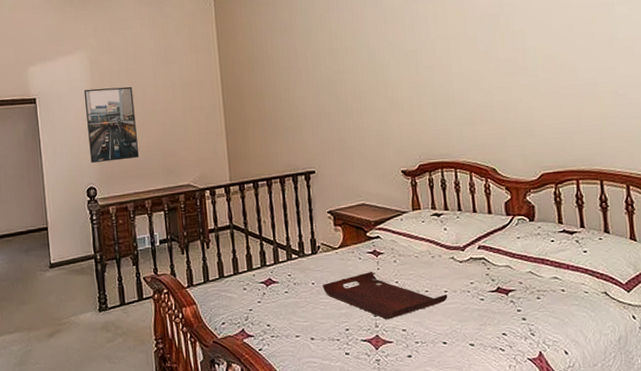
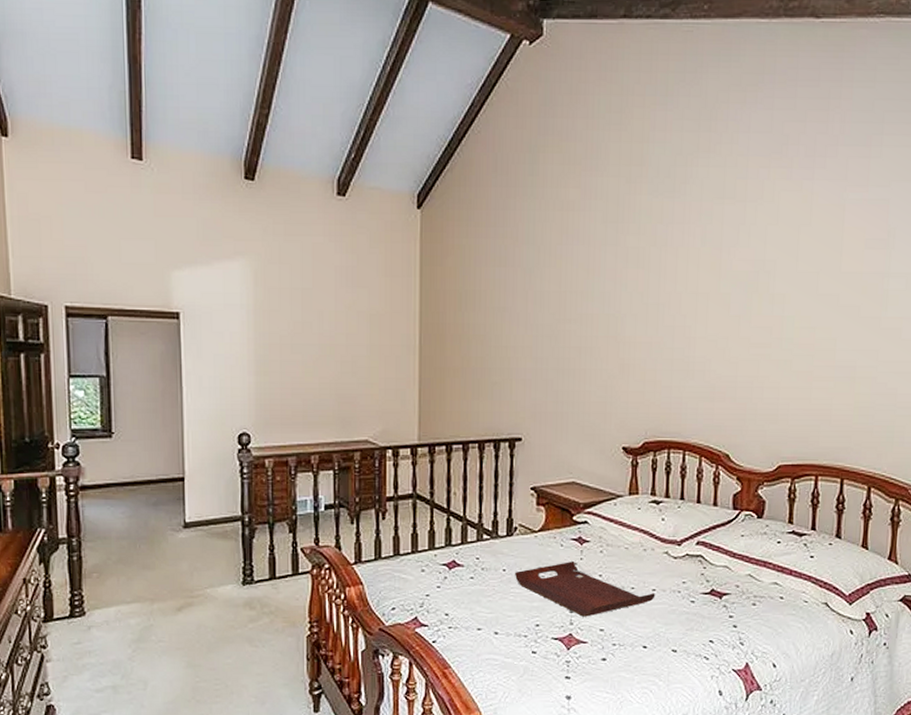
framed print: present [83,86,139,163] -> none [243,308,308,403]

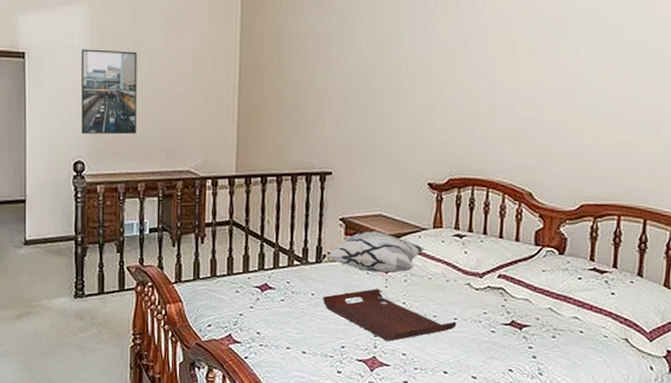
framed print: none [243,308,308,403] -> present [81,49,137,135]
decorative pillow: none [519,500,620,545] -> present [327,231,424,274]

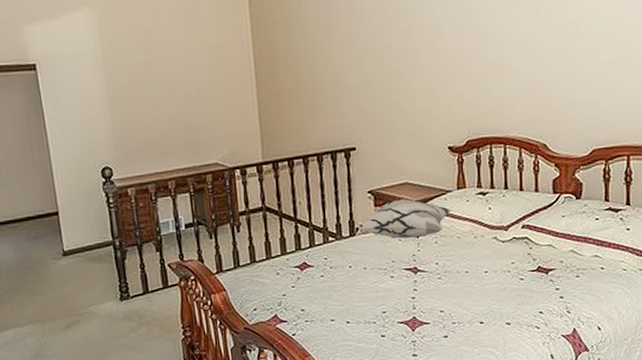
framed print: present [81,49,137,135] -> none [92,50,160,139]
serving tray: present [323,289,457,342] -> none [360,253,488,301]

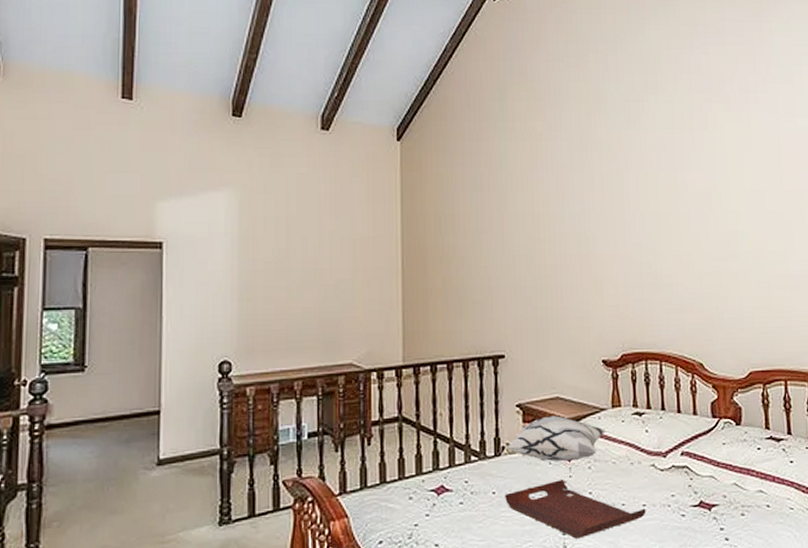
serving tray: none [360,253,488,301] -> present [505,480,646,539]

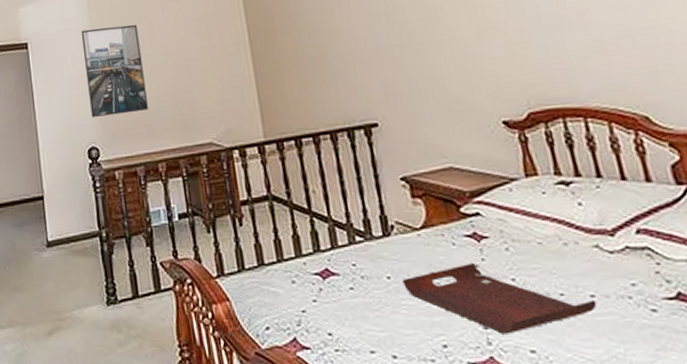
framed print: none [227,236,291,329] -> present [81,24,148,117]
decorative pillow: present [506,416,605,462] -> none [396,188,522,243]

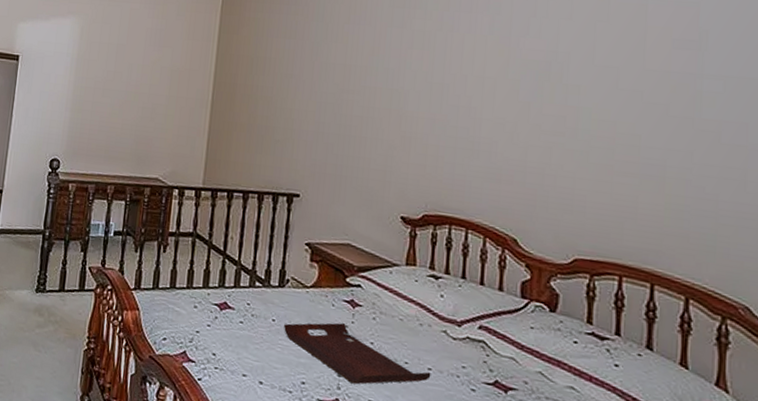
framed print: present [81,24,148,117] -> none [60,56,119,138]

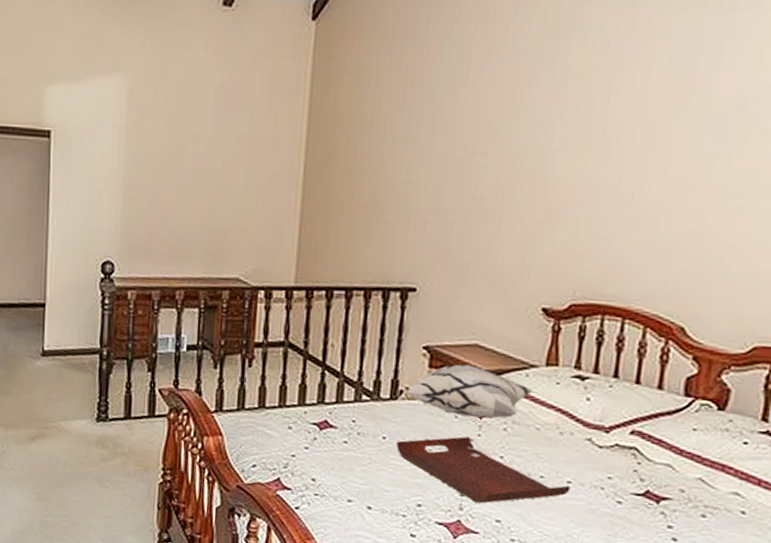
decorative pillow: none [291,259,396,309] -> present [405,364,533,419]

